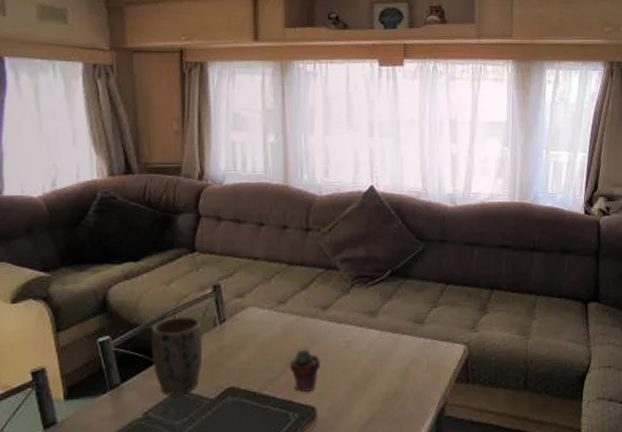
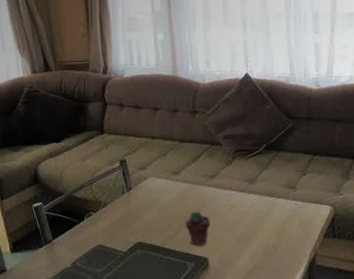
plant pot: present [152,316,203,395] -> none [74,186,116,249]

